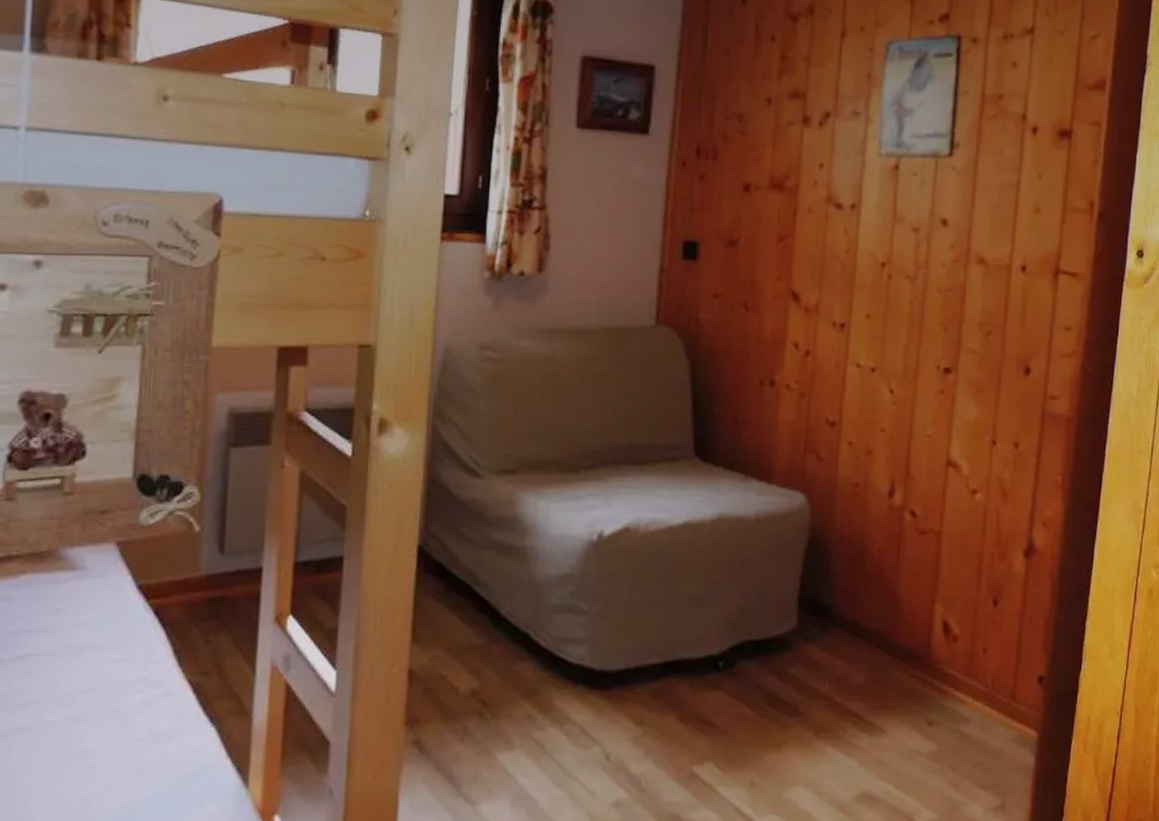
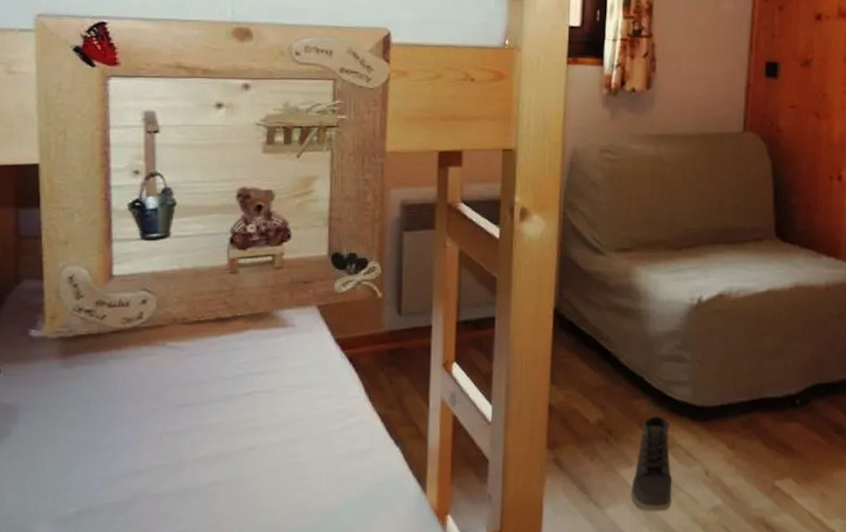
sneaker: none [511,683,564,808] -> present [631,416,672,512]

